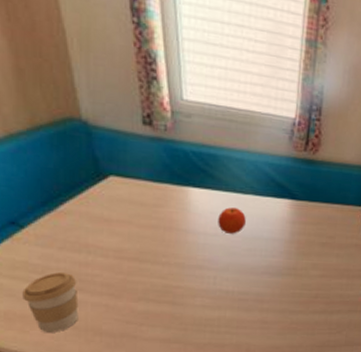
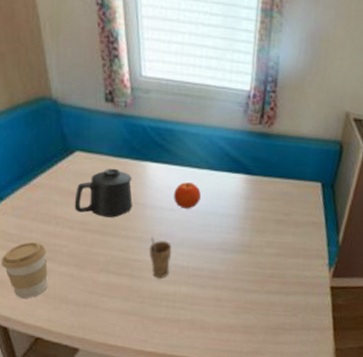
mug: none [108,193,174,244] -> present [74,168,133,218]
cup: none [191,262,216,304] -> present [149,236,172,278]

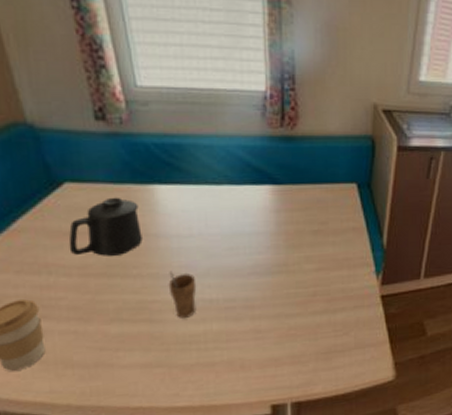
fruit: present [174,182,201,210] -> none [191,202,223,234]

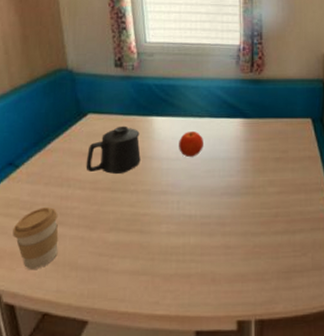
cup: present [168,270,197,318] -> none [157,188,180,231]
fruit: none [191,202,223,234] -> present [179,131,203,158]

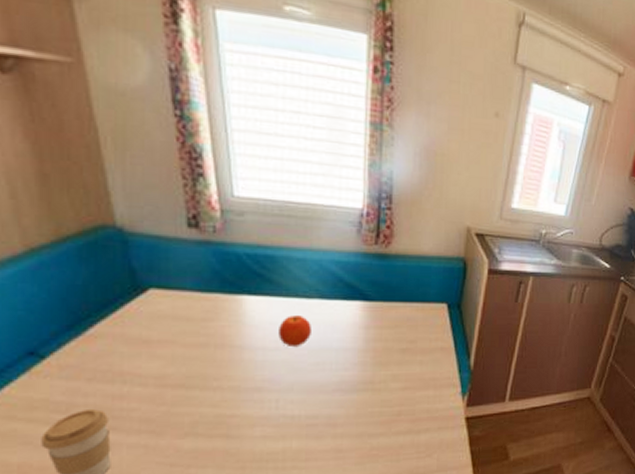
mug: present [86,126,141,174] -> none [148,306,226,367]

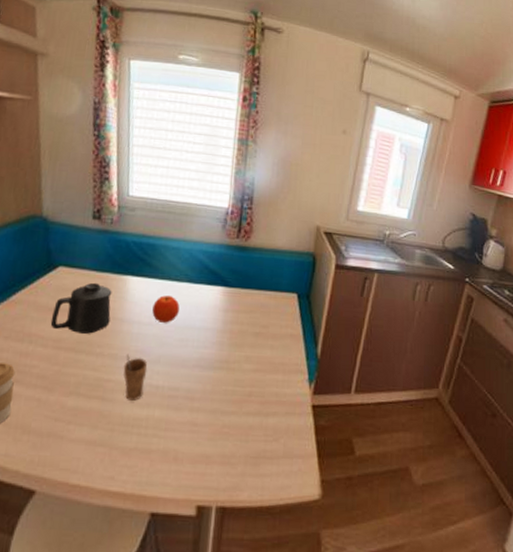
mug: none [148,306,226,367] -> present [50,282,112,334]
cup: none [249,384,279,435] -> present [123,353,148,401]

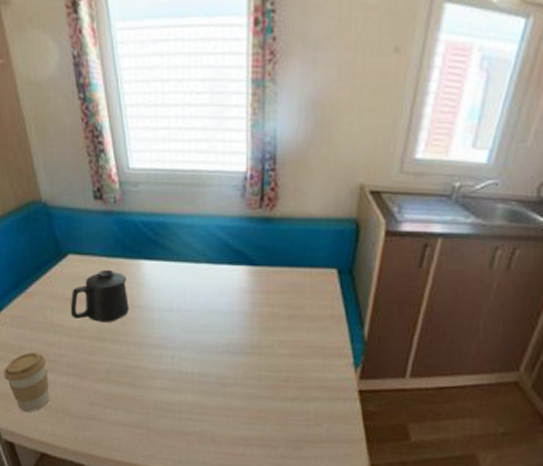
cup: present [123,353,148,401] -> none [149,340,174,386]
fruit: present [152,295,180,324] -> none [172,279,201,310]

